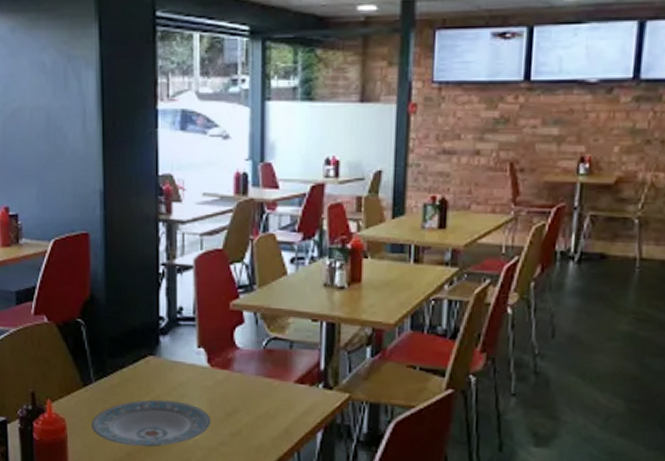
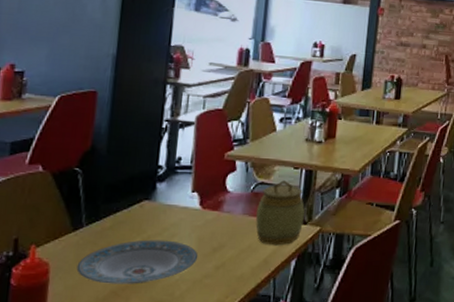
jar: none [271,335,330,414] -> present [255,180,306,246]

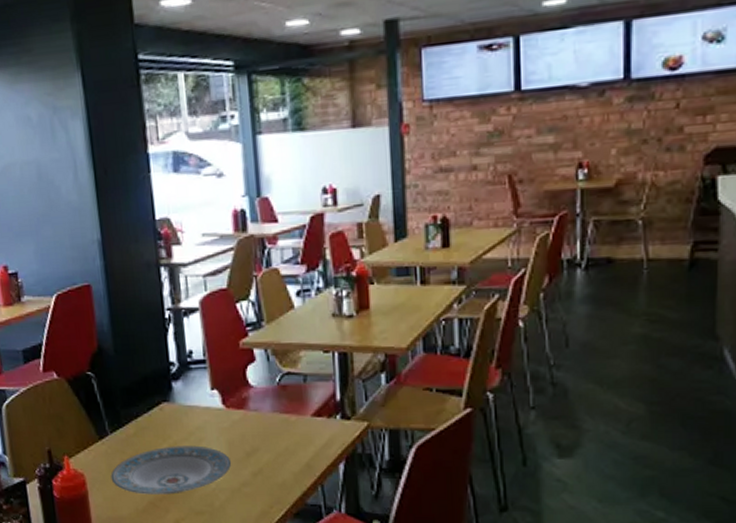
jar: present [255,180,306,246] -> none [287,368,347,447]

